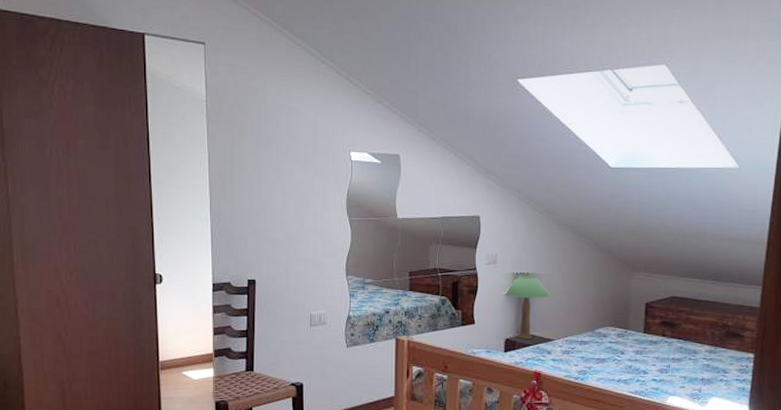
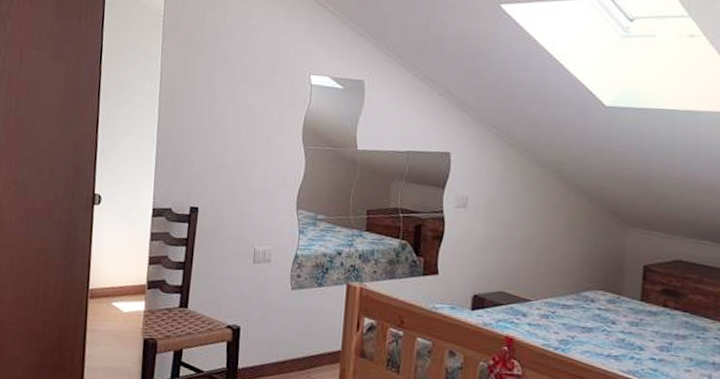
table lamp: present [504,274,552,340] -> none [474,221,530,299]

